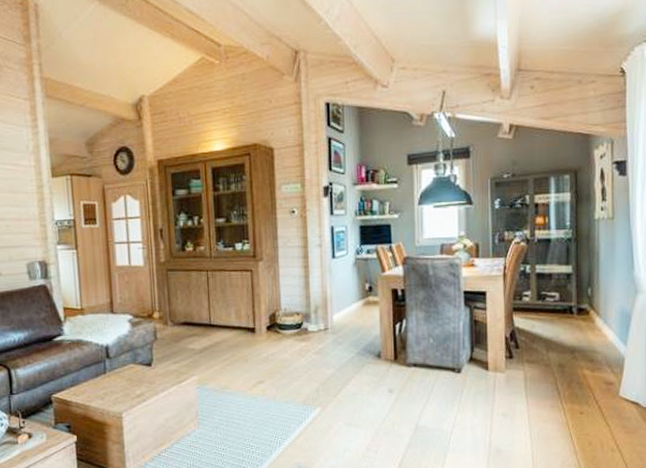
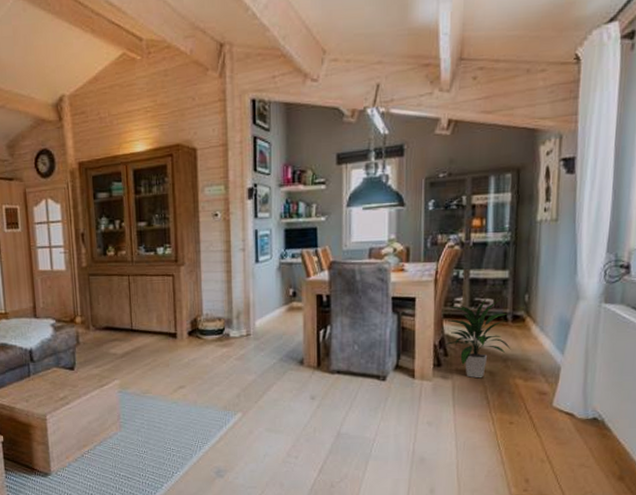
indoor plant: none [515,292,578,370] -> present [444,298,511,379]

